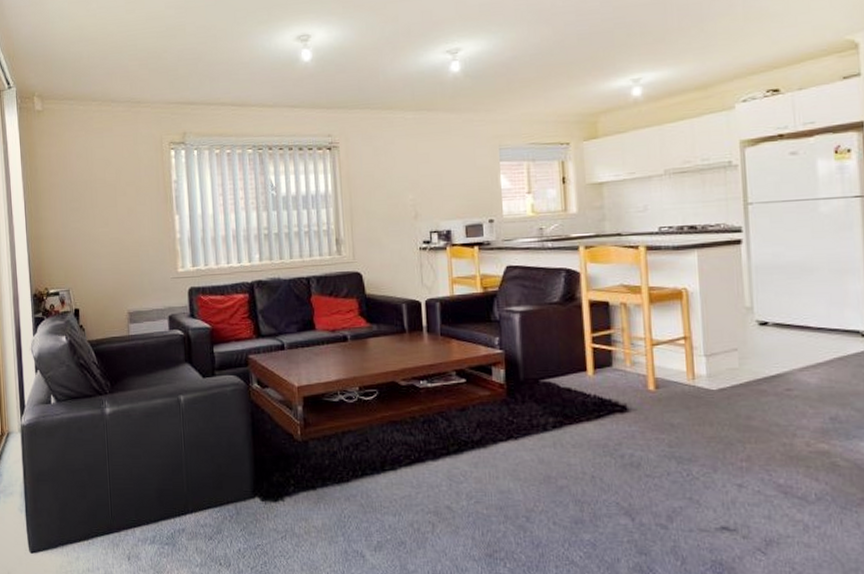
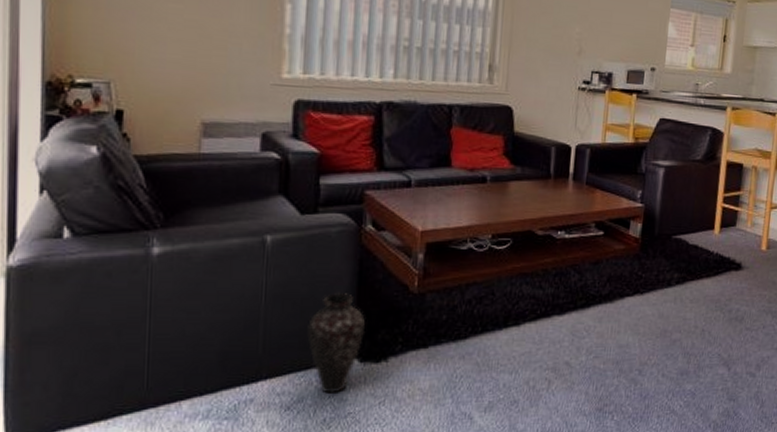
vase: none [218,440,263,527] -> present [307,292,366,394]

